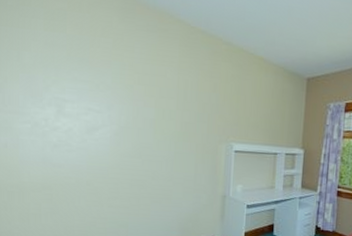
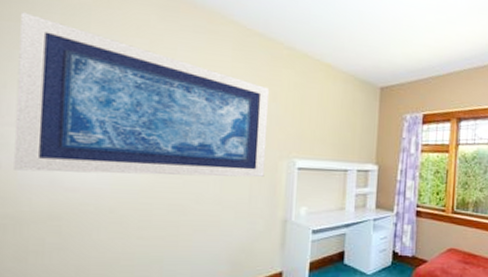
wall art: none [14,18,211,159] -> present [14,12,270,178]

